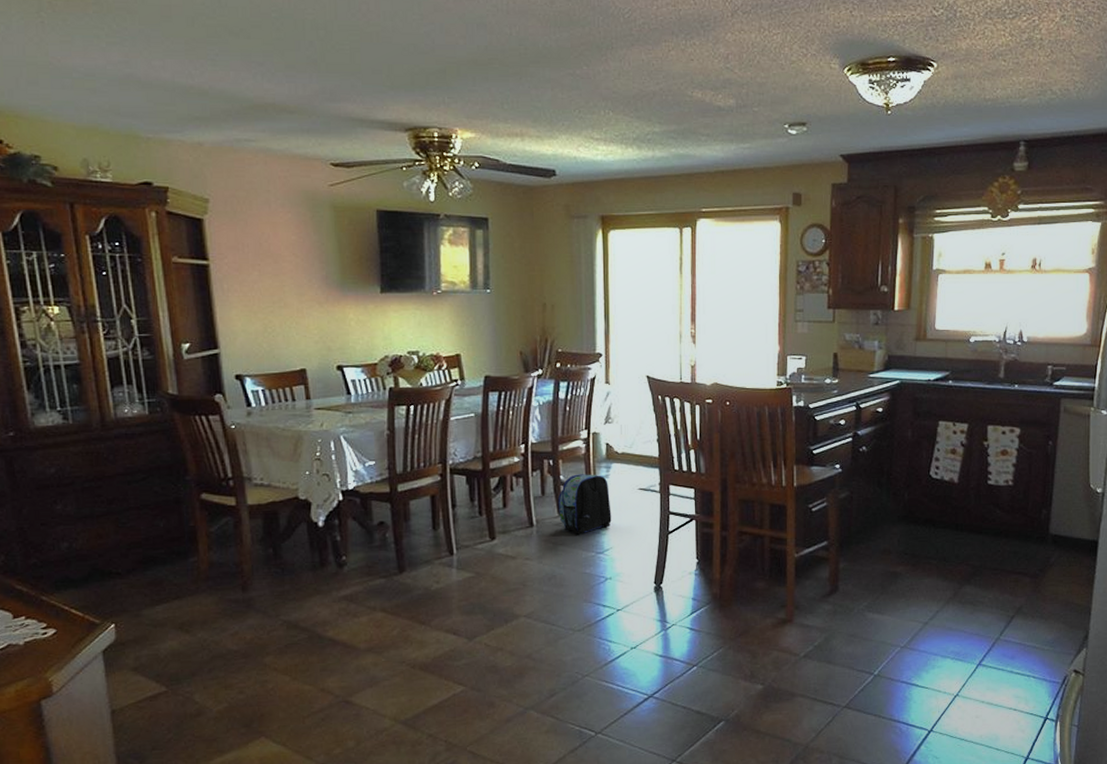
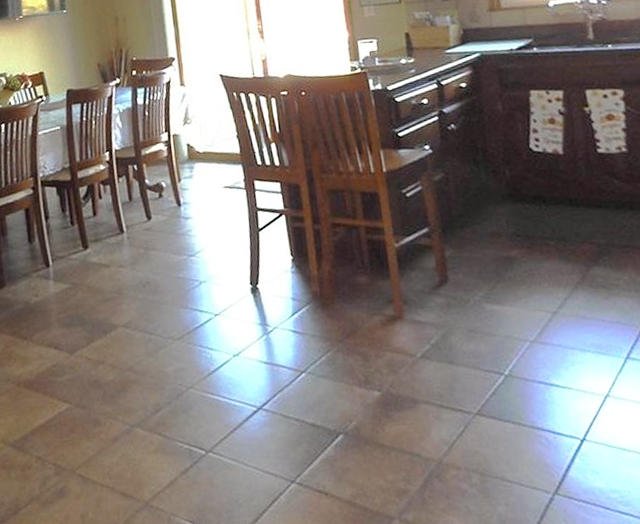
backpack: present [557,474,612,535] -> none [145,175,200,239]

